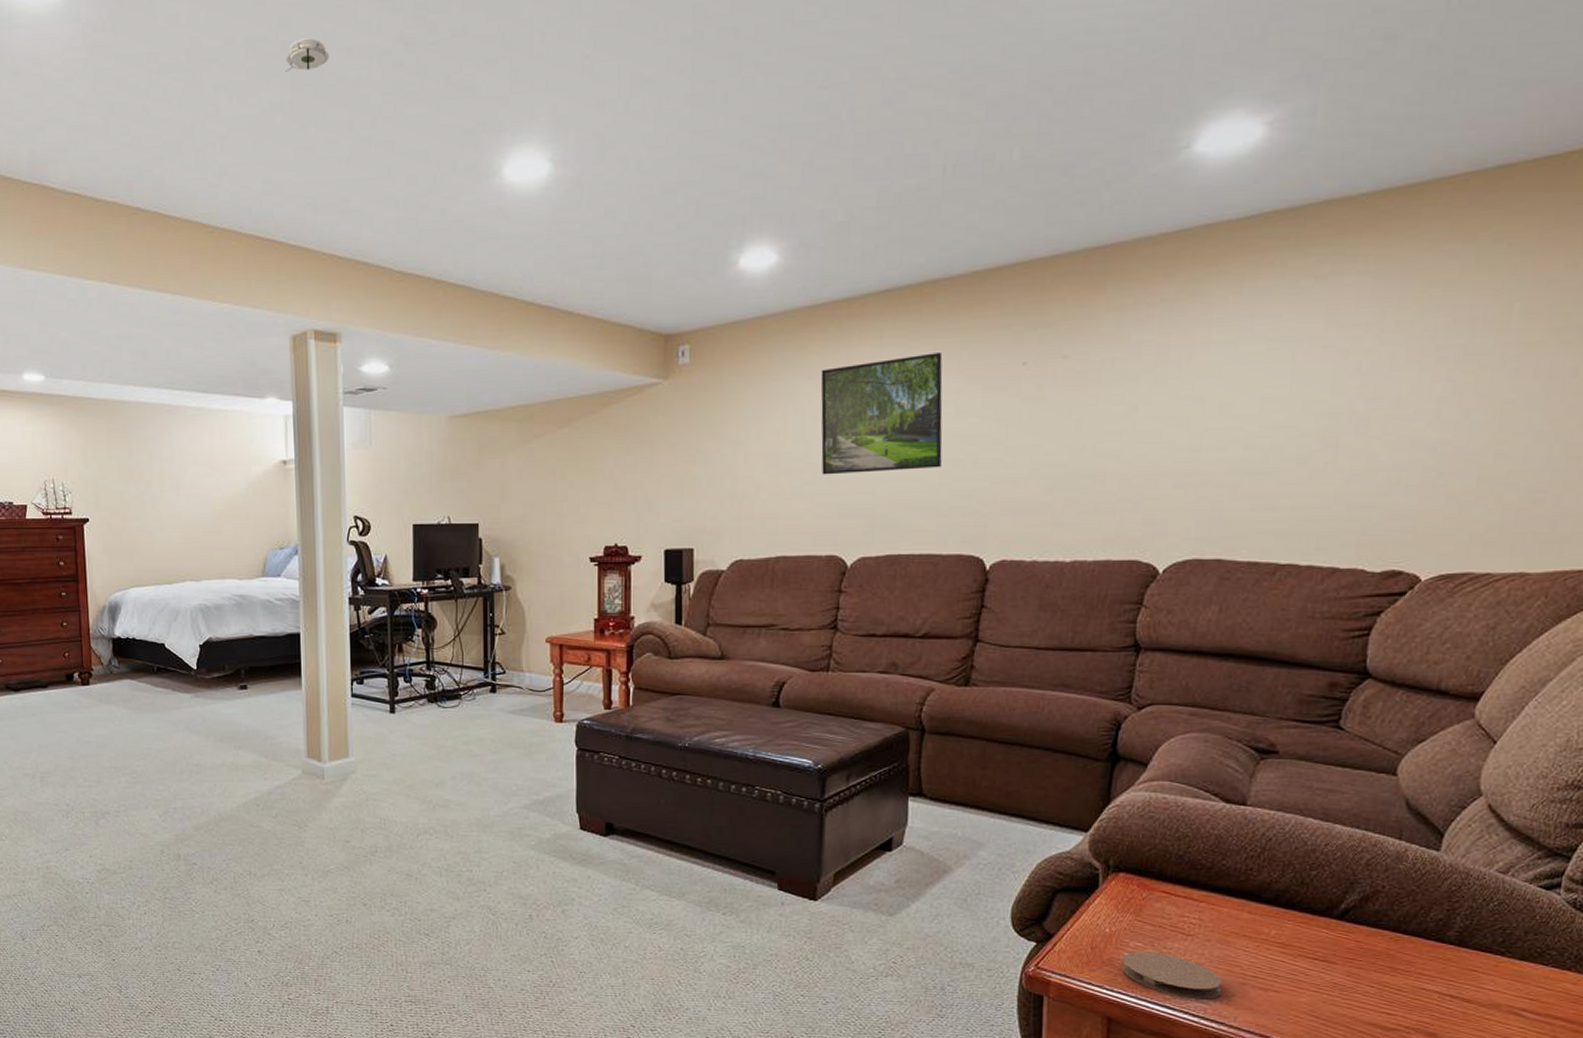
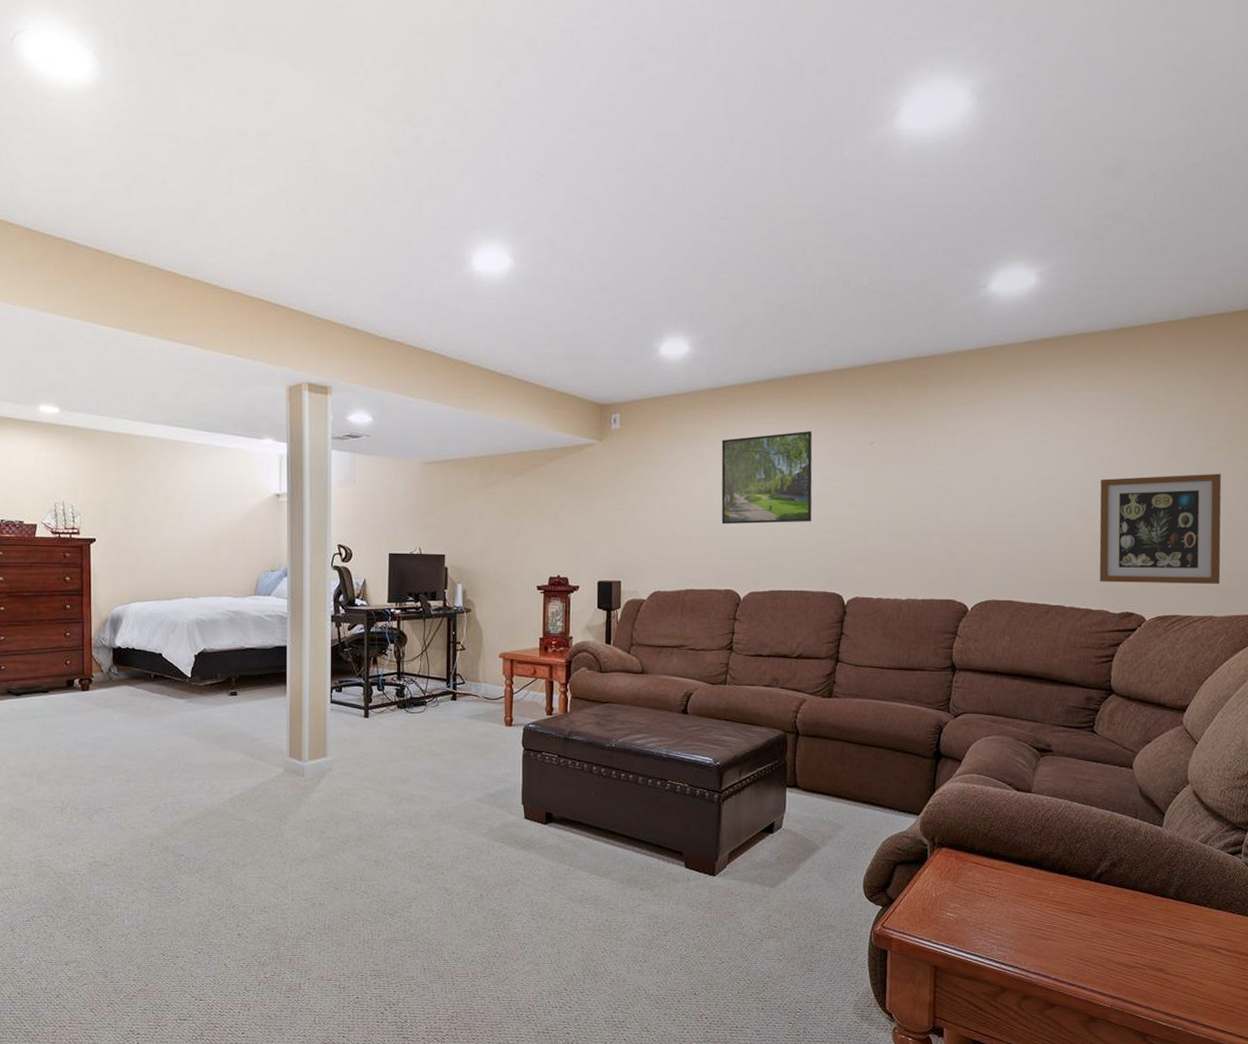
smoke detector: present [285,38,330,72] -> none [291,136,330,163]
coaster: present [1122,951,1222,999] -> none [944,911,1016,948]
wall art: none [1351,378,1545,532] -> present [1099,473,1222,584]

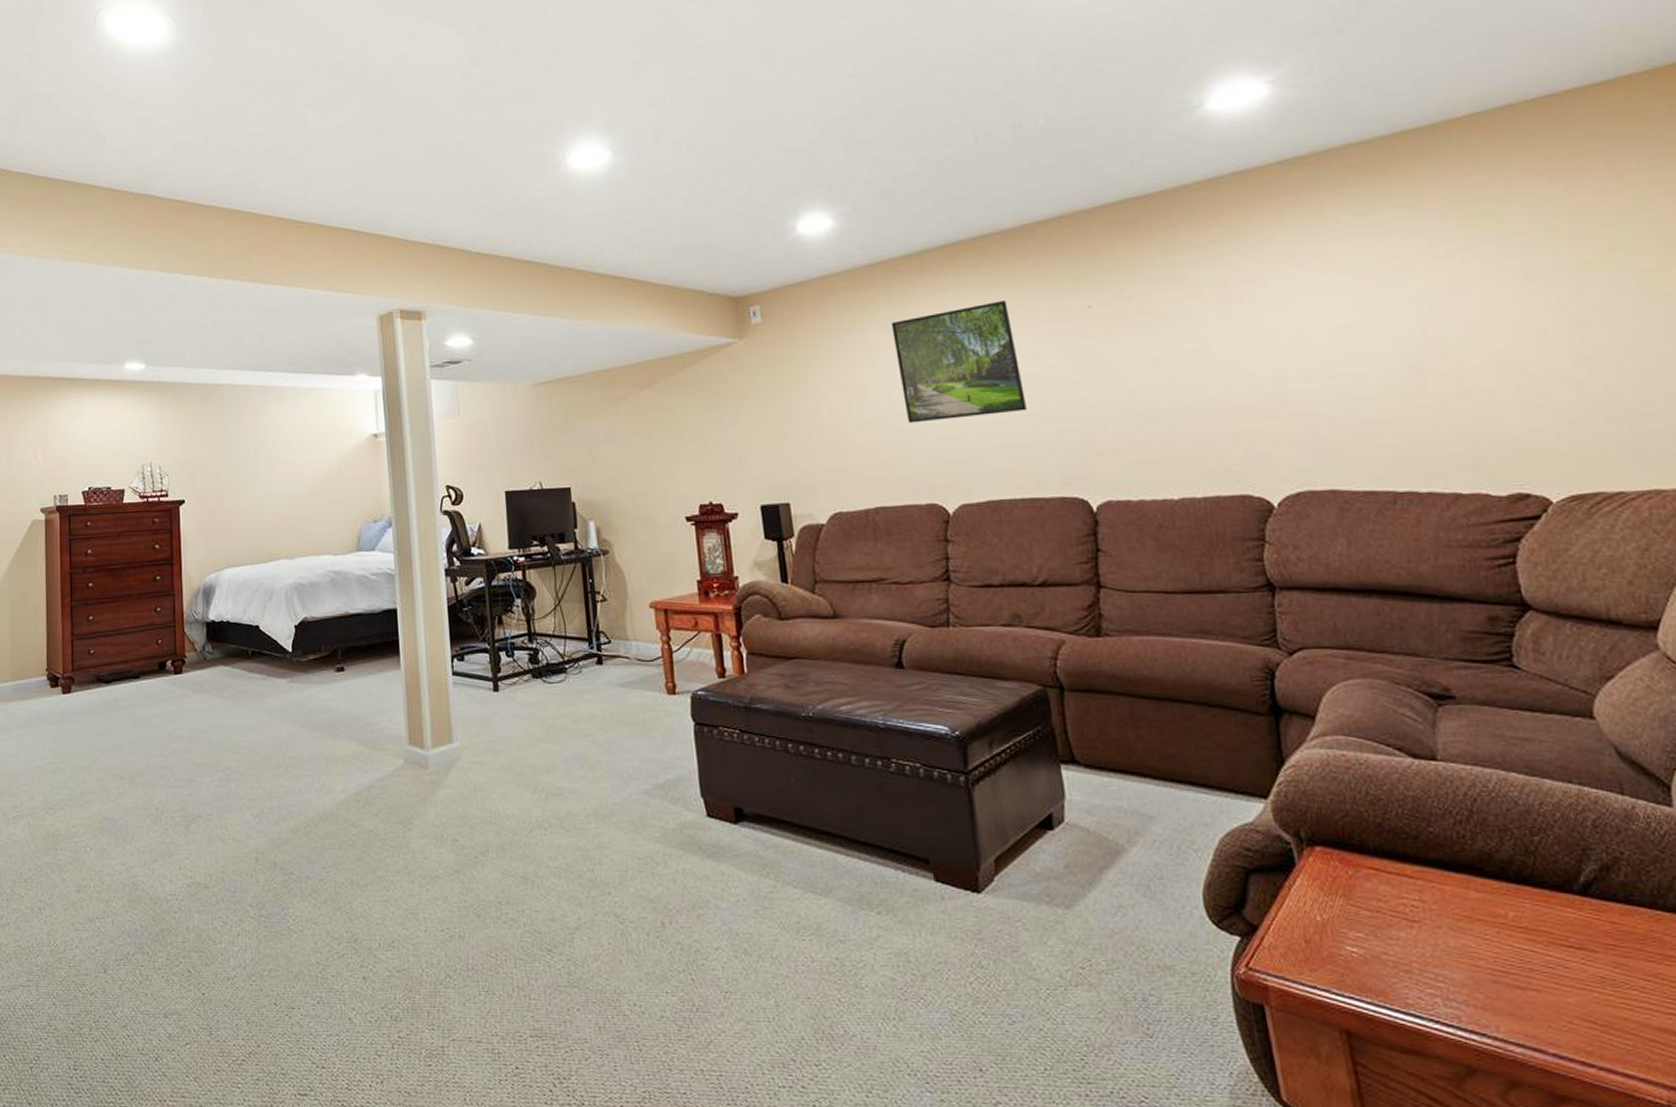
wall art: present [1099,473,1222,584] -> none [1428,295,1657,455]

